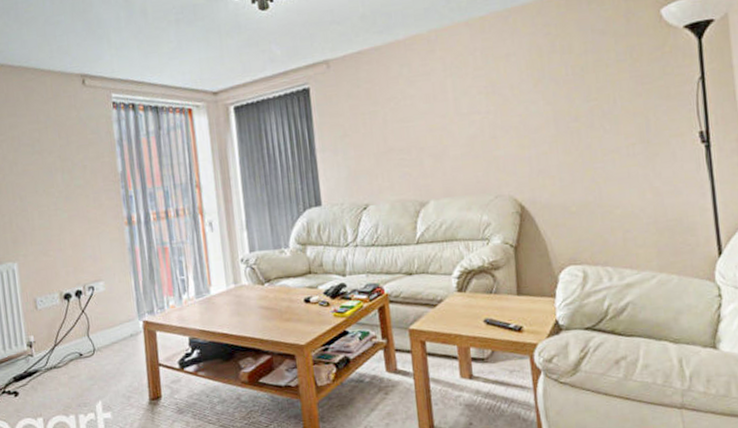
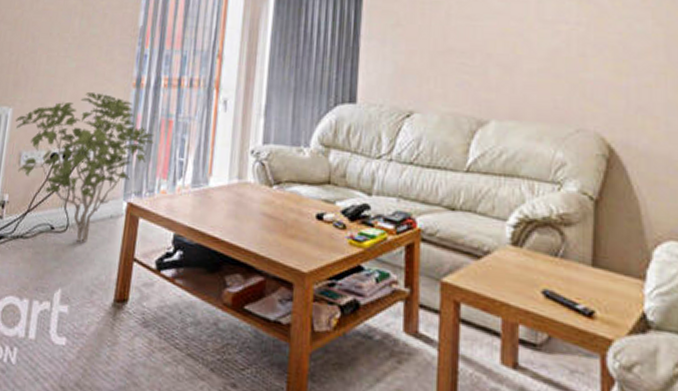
shrub: none [22,235,155,361] -> present [15,91,154,242]

